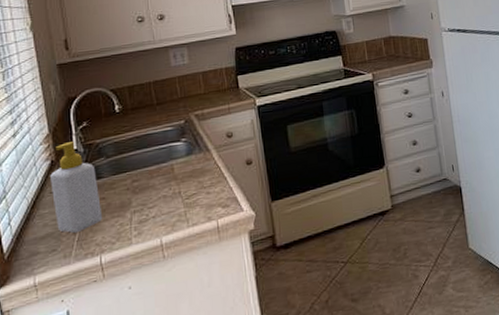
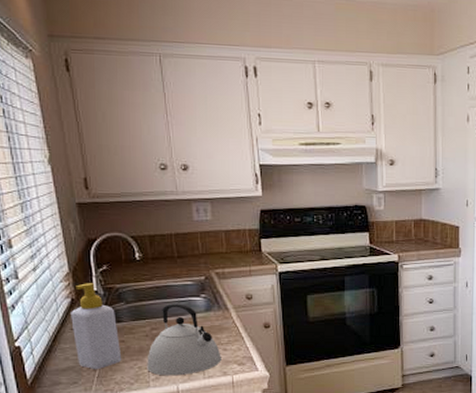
kettle: none [128,151,205,230] -> present [147,303,221,376]

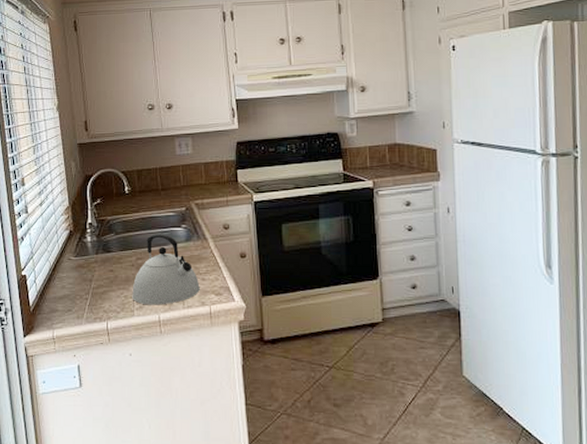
soap bottle: present [71,283,122,369] -> none [69,216,111,297]

